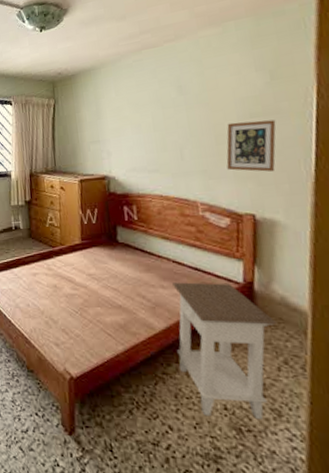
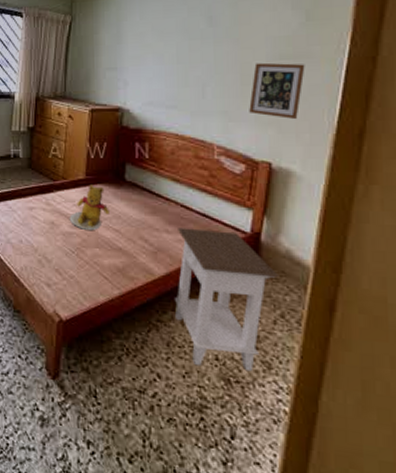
teddy bear: none [69,248,107,292] -> present [69,185,109,231]

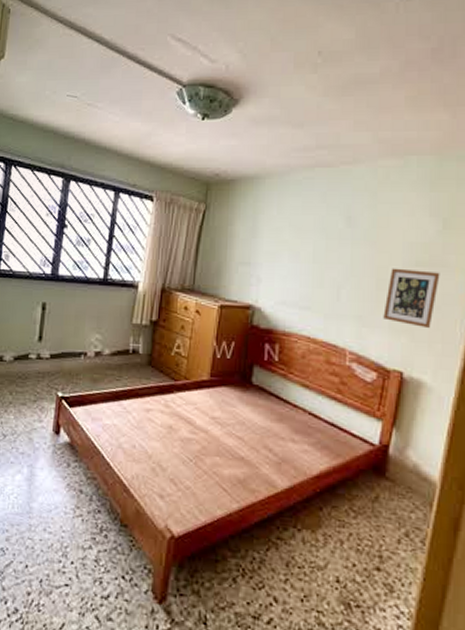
teddy bear: present [69,185,109,231] -> none [189,387,233,438]
nightstand: present [174,228,279,372] -> none [296,437,406,595]

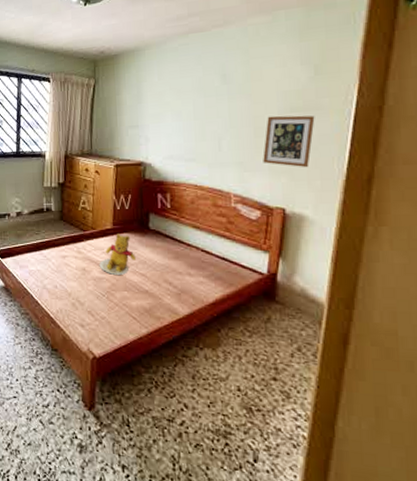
teddy bear: none [189,387,233,438] -> present [99,234,136,276]

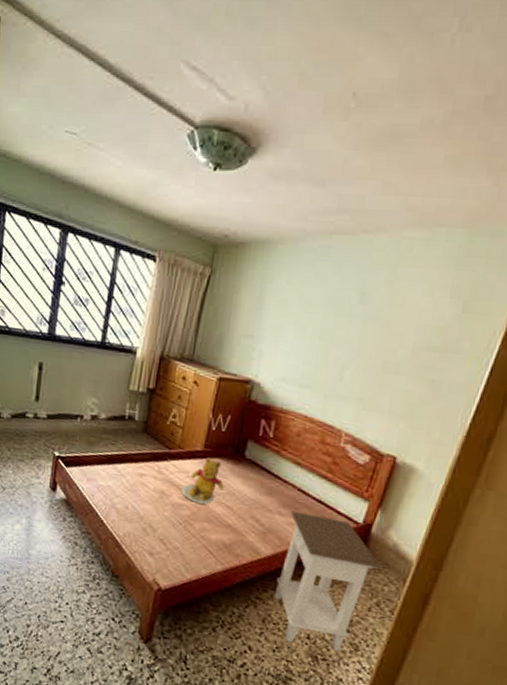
nightstand: none [197,271,295,401] -> present [275,511,382,652]
picture frame: present [263,115,315,168] -> none [384,351,451,417]

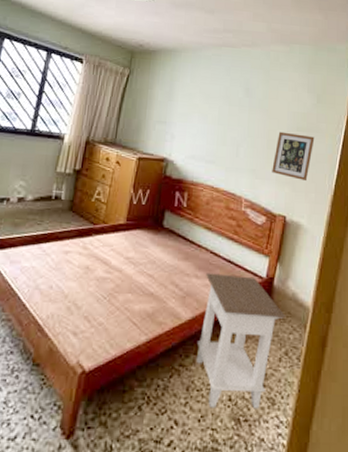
teddy bear: present [180,457,224,505] -> none [105,230,145,276]
picture frame: none [384,351,451,417] -> present [272,131,315,182]

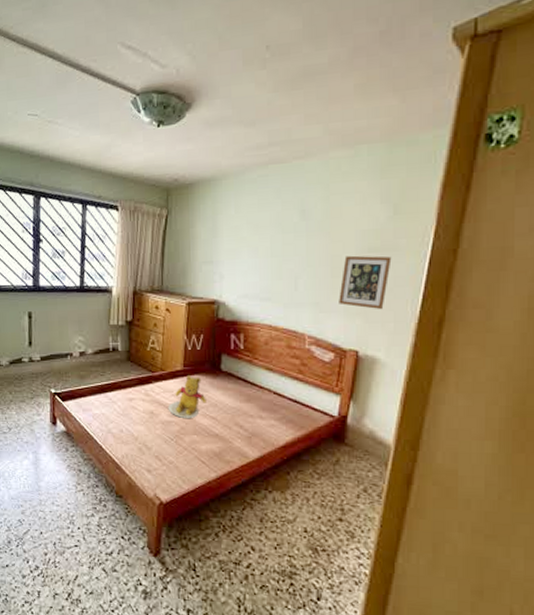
teddy bear: none [105,230,145,276] -> present [167,375,206,419]
nightstand: present [197,273,286,409] -> none [267,414,363,541]

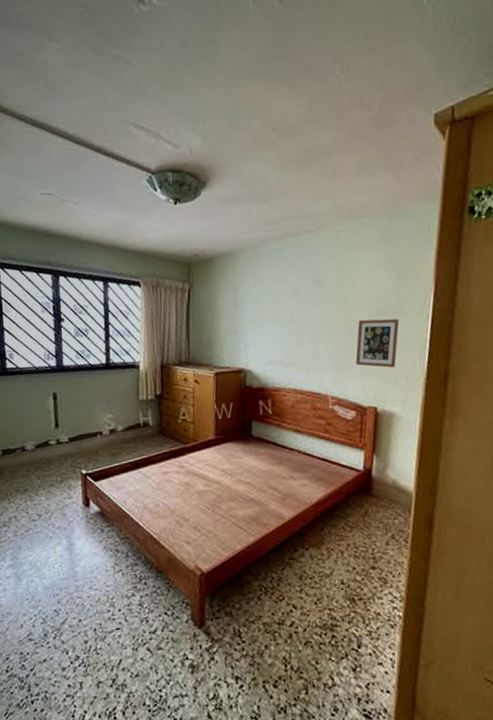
teddy bear: present [167,375,206,419] -> none [202,444,240,487]

